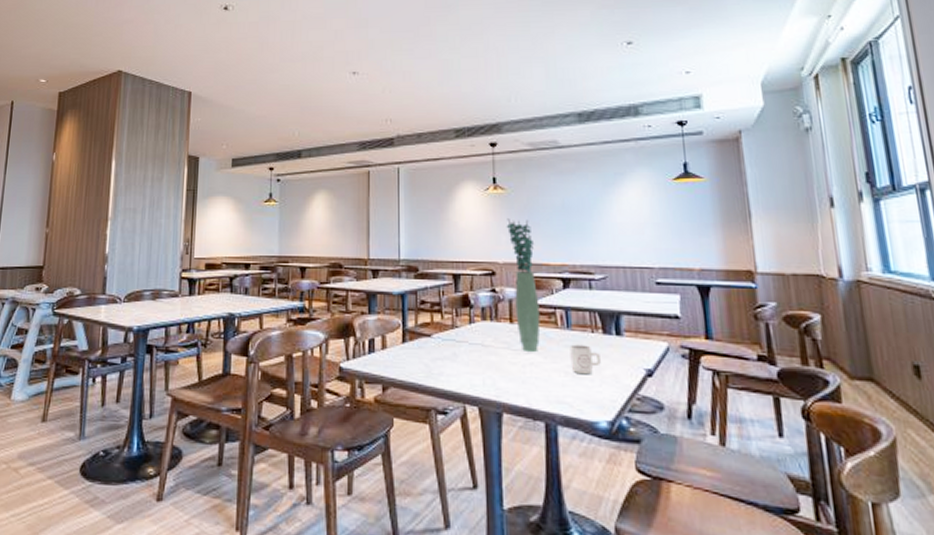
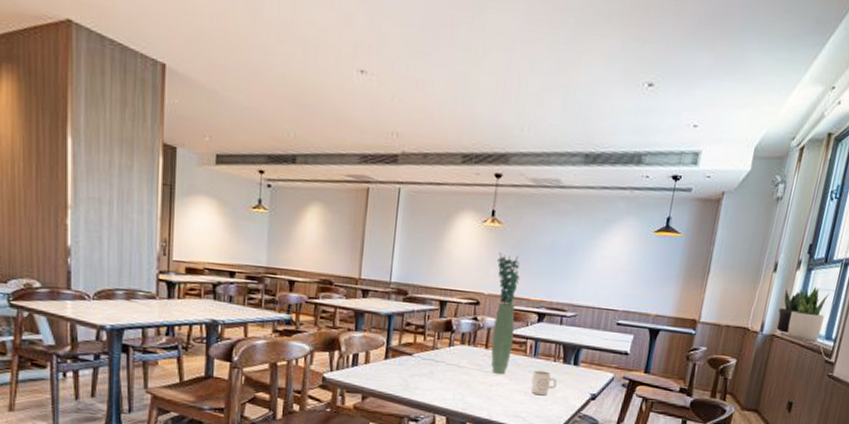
planter: none [854,225,882,277] -> present [776,289,804,333]
planter: none [871,219,923,285] -> present [787,286,829,342]

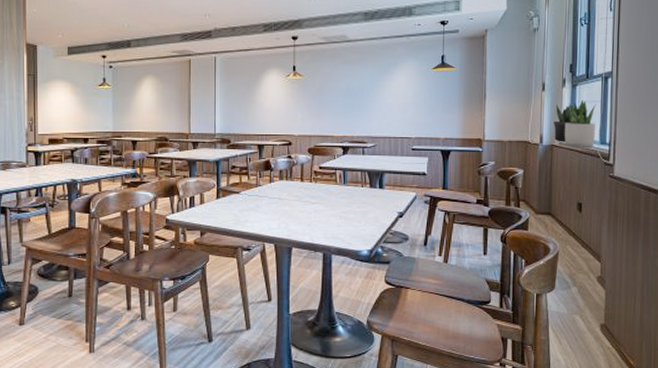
vase: present [490,252,520,374] -> none [302,100,324,202]
mug: present [531,370,557,396] -> none [344,196,367,218]

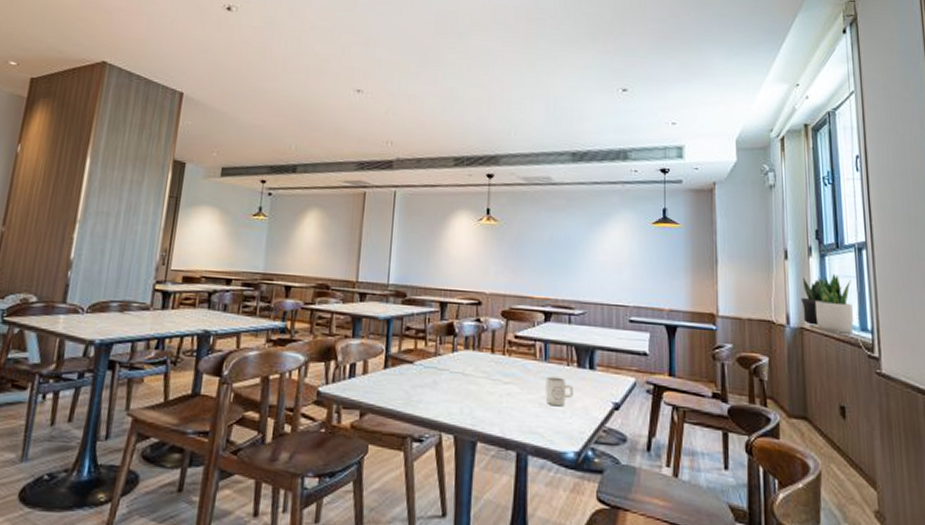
mug: none [344,196,367,218] -> present [545,376,573,407]

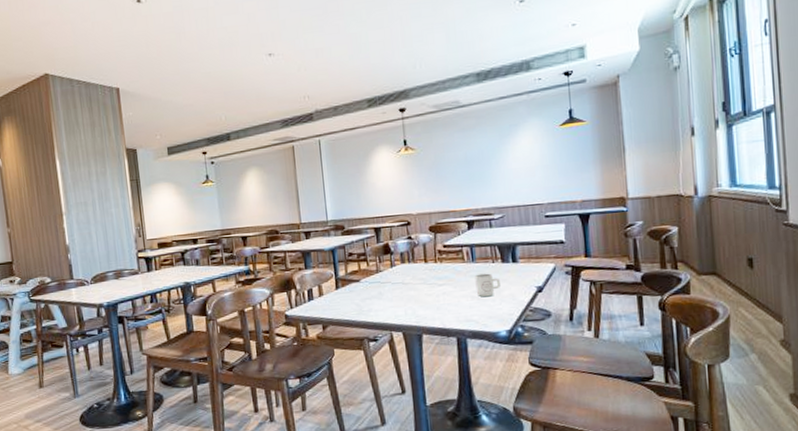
planter: present [801,277,823,325] -> none [709,149,731,192]
planter: present [814,273,854,334] -> none [722,140,761,196]

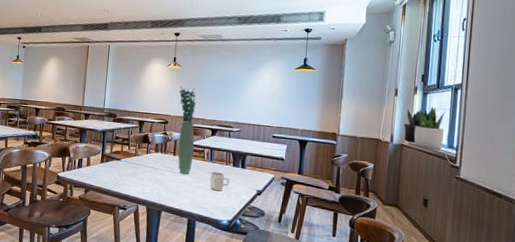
vase: none [417,174,451,284] -> present [177,86,197,175]
planter: none [709,149,731,192] -> present [404,109,423,143]
planter: none [722,140,761,196] -> present [413,107,445,150]

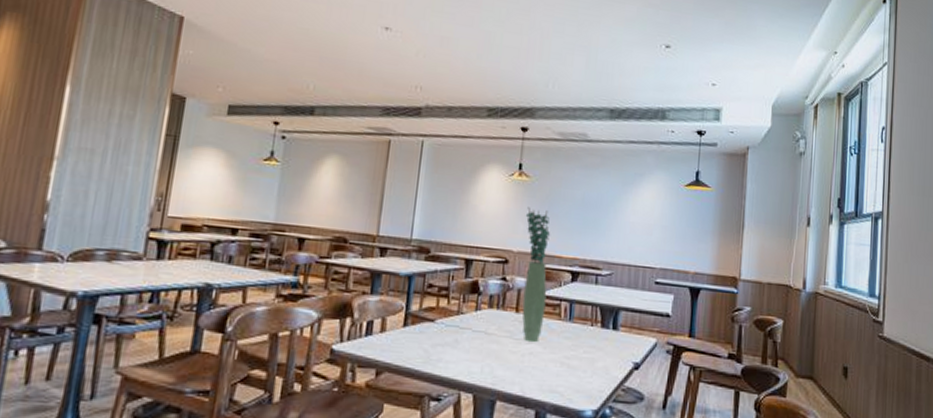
mug: present [209,171,229,191] -> none [567,336,596,366]
planter: present [404,109,423,143] -> none [818,244,840,291]
planter: present [413,107,445,150] -> none [829,241,865,299]

